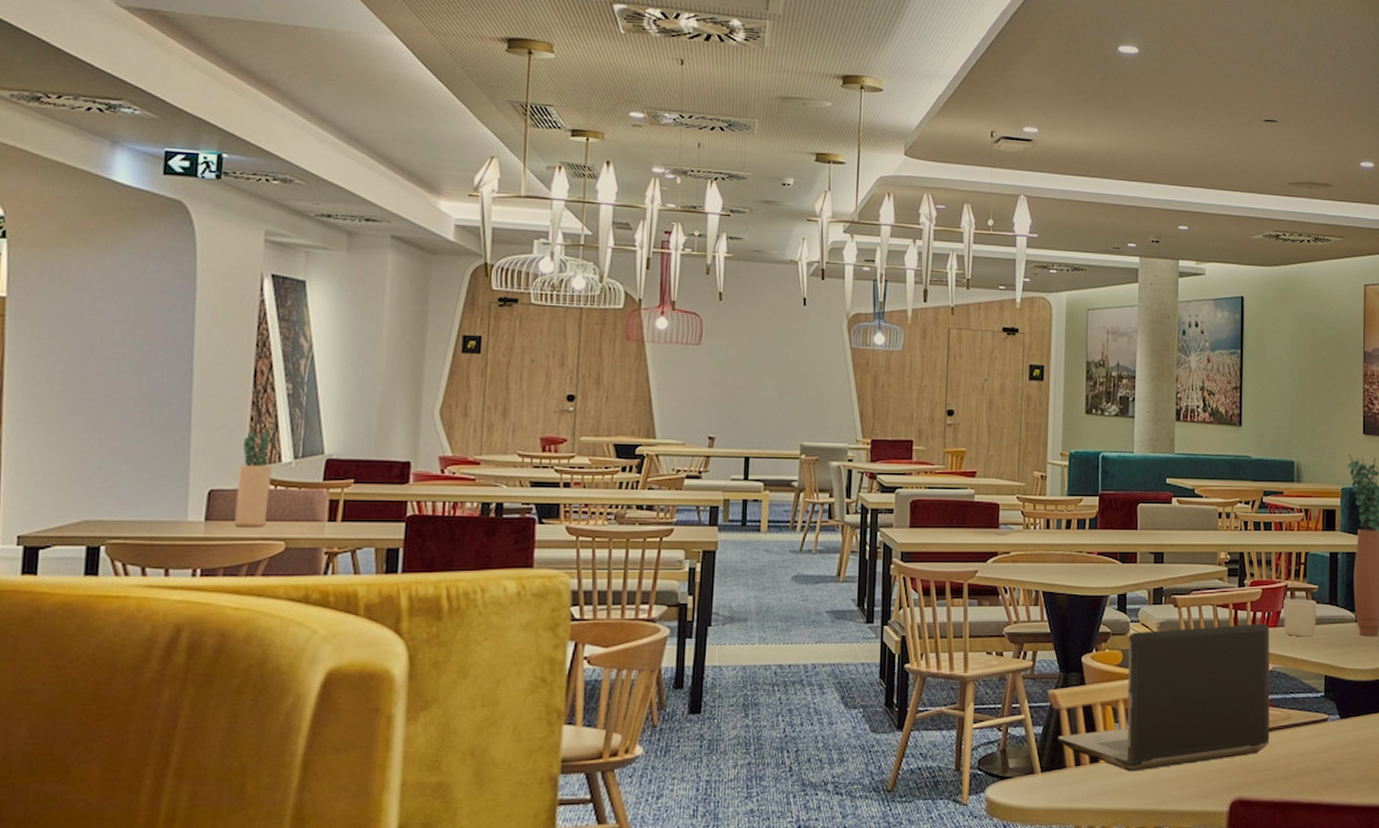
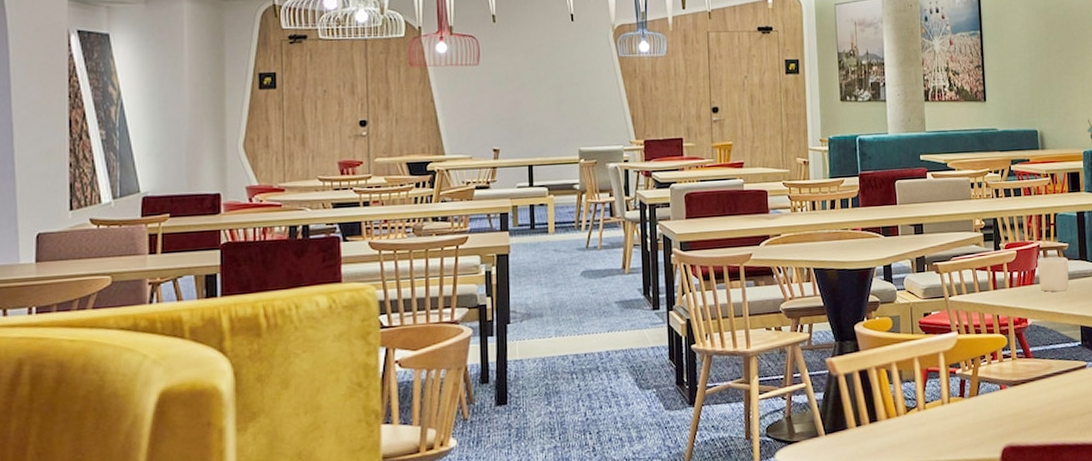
vase: present [234,425,273,527] -> none [62,170,93,266]
laptop computer: present [1058,623,1270,772] -> none [838,282,1034,428]

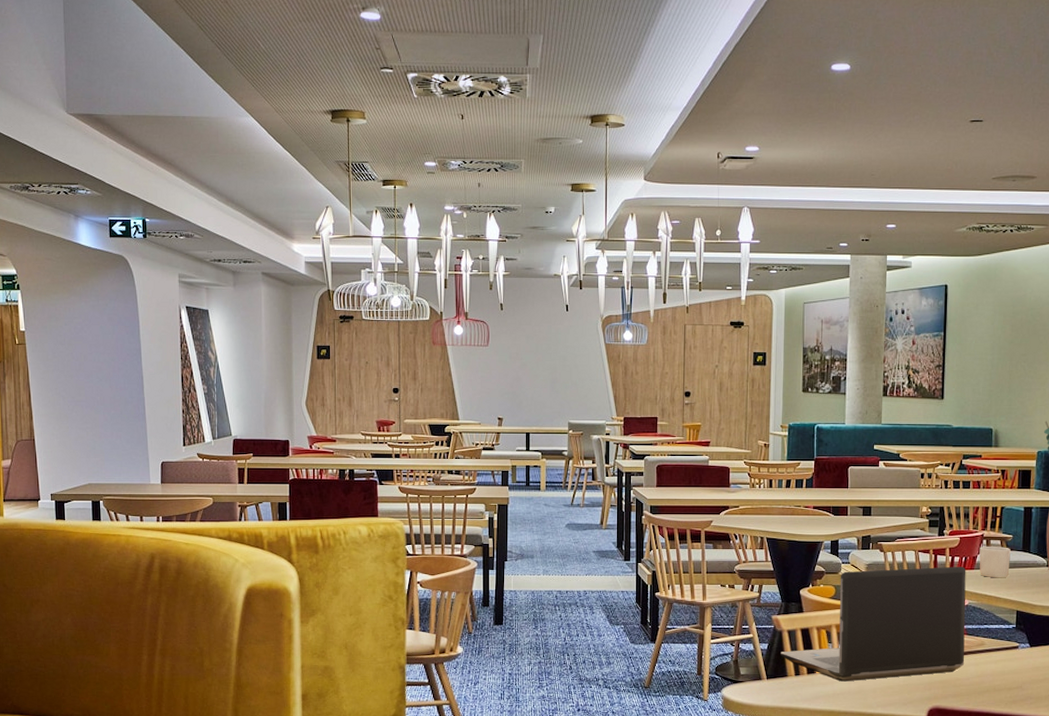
laptop computer: none [838,282,1034,428] -> present [781,566,966,682]

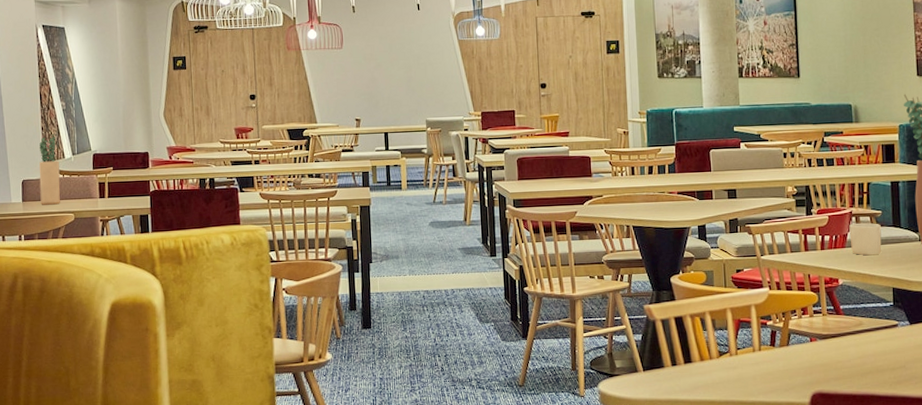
vase: none [178,416,200,488] -> present [39,132,61,205]
laptop computer: present [781,566,966,682] -> none [655,245,844,370]

